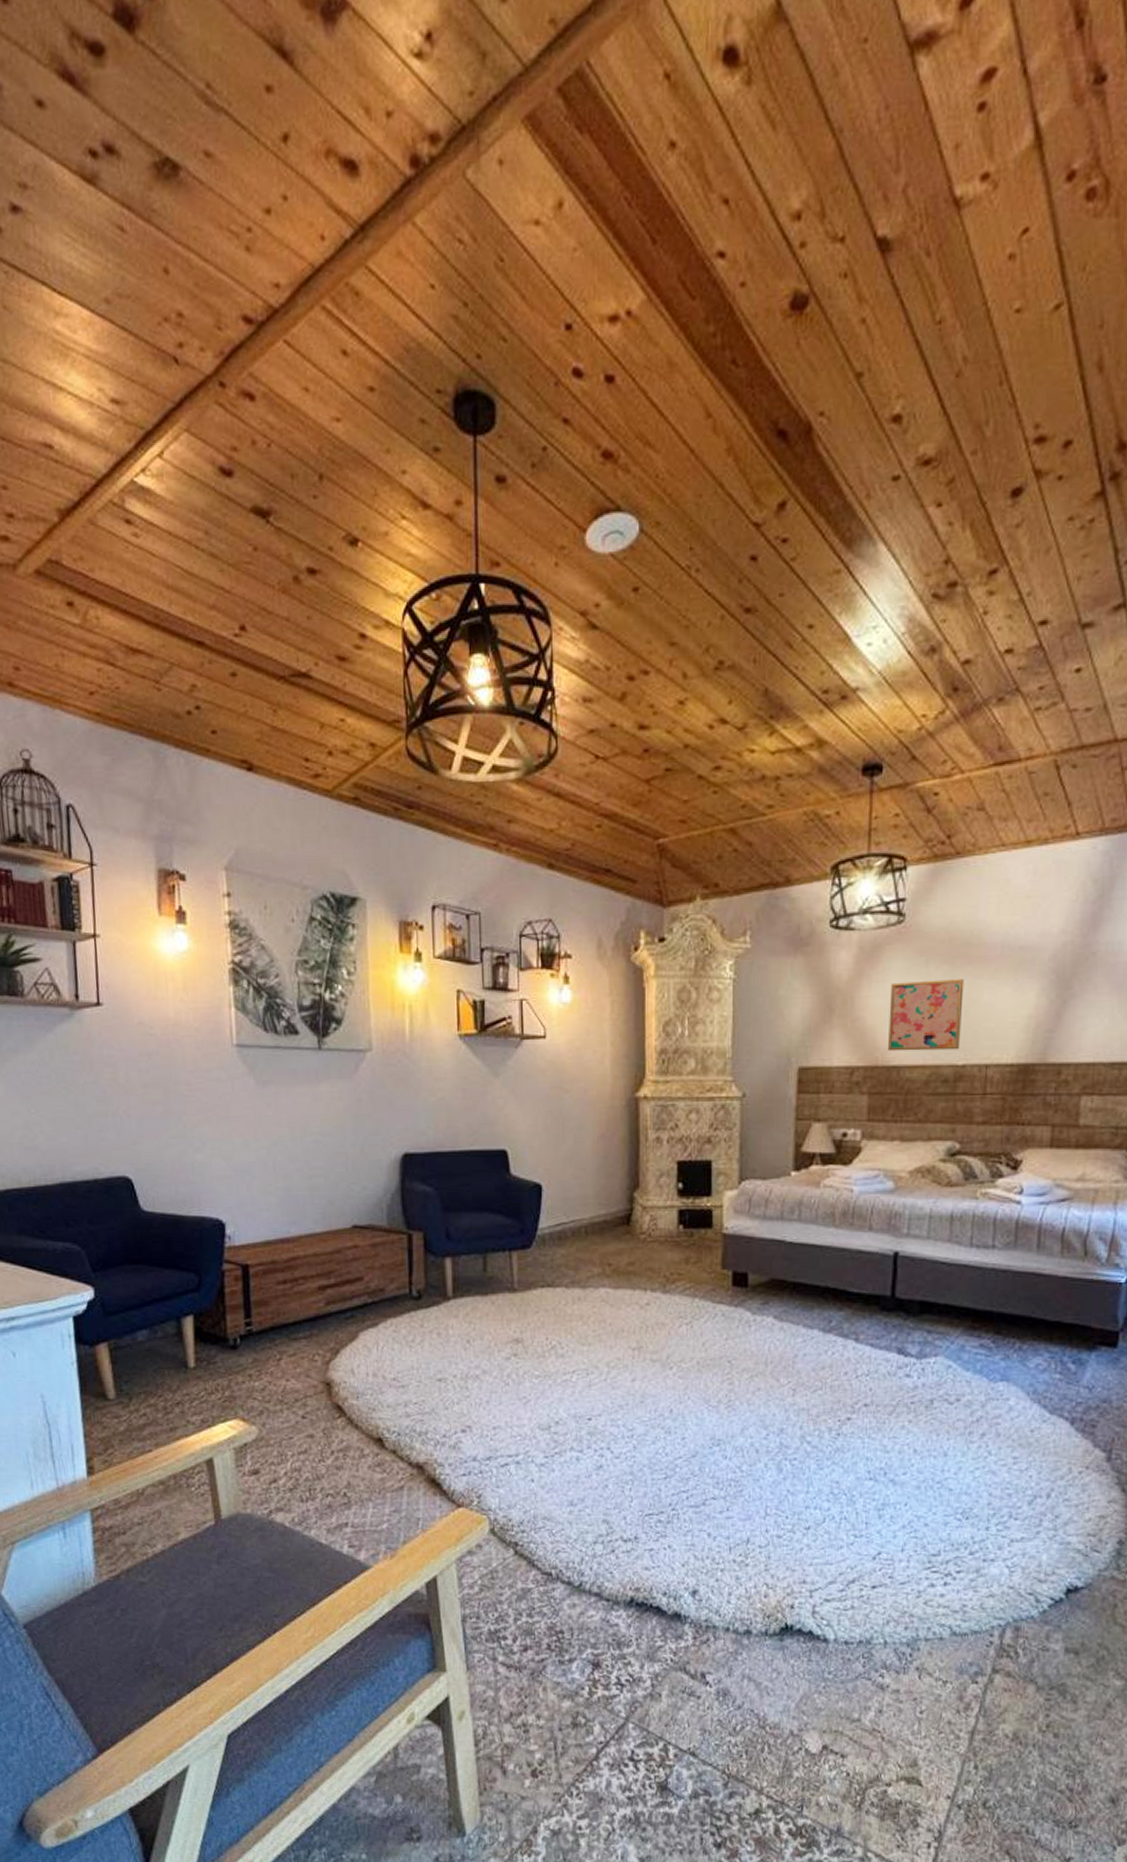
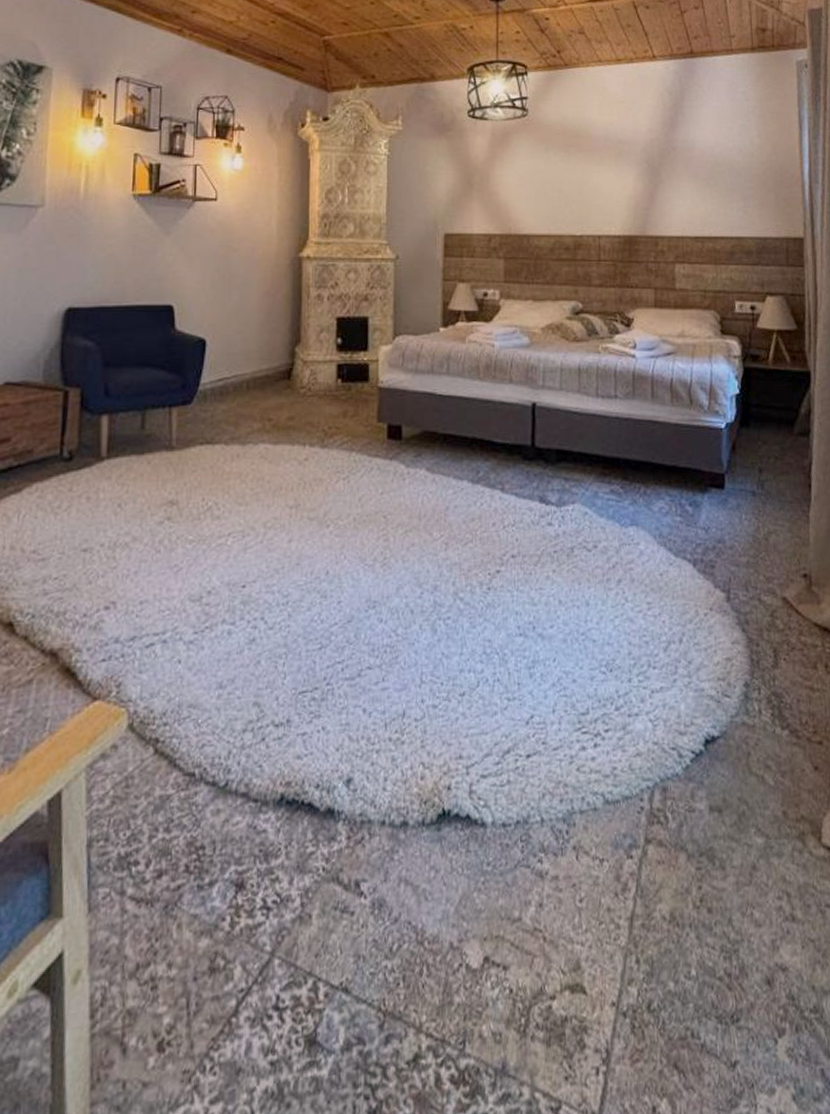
wall art: present [888,979,964,1051] -> none [518,164,578,223]

